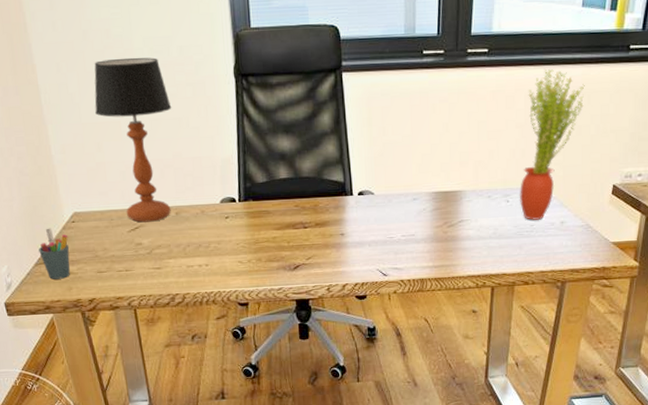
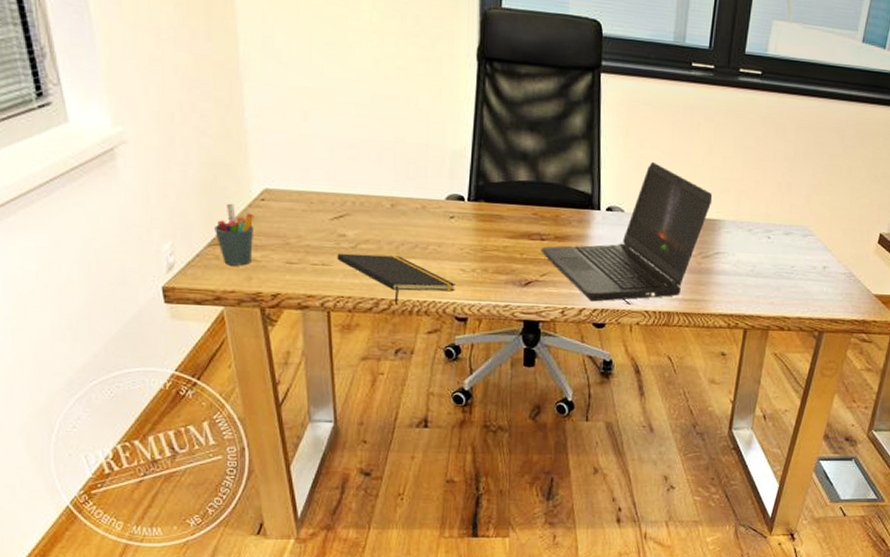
table lamp: present [94,57,172,223] -> none [305,16,399,212]
notepad: none [136,256,236,297] -> present [337,253,455,305]
laptop computer: none [305,145,453,277] -> present [541,161,713,302]
potted plant: present [520,69,585,220] -> none [782,102,859,262]

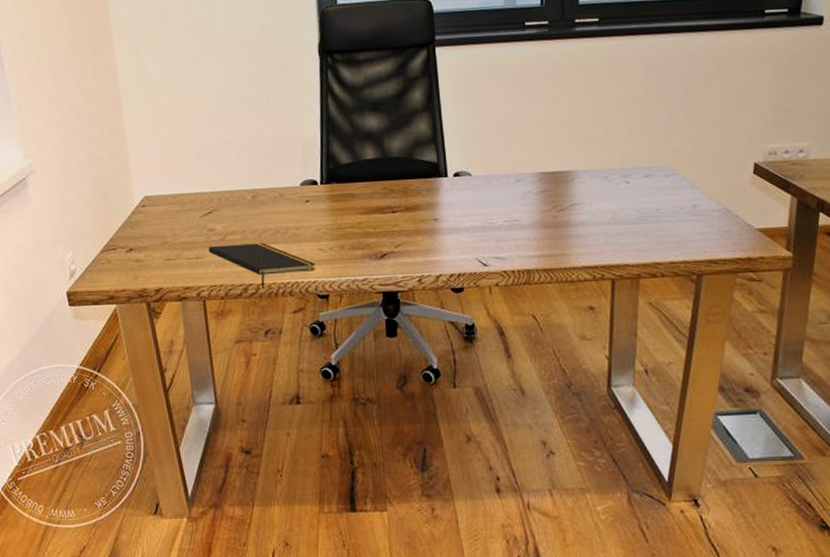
pen holder: present [215,203,254,266] -> none [106,212,138,267]
laptop computer: present [541,161,713,302] -> none [393,122,562,267]

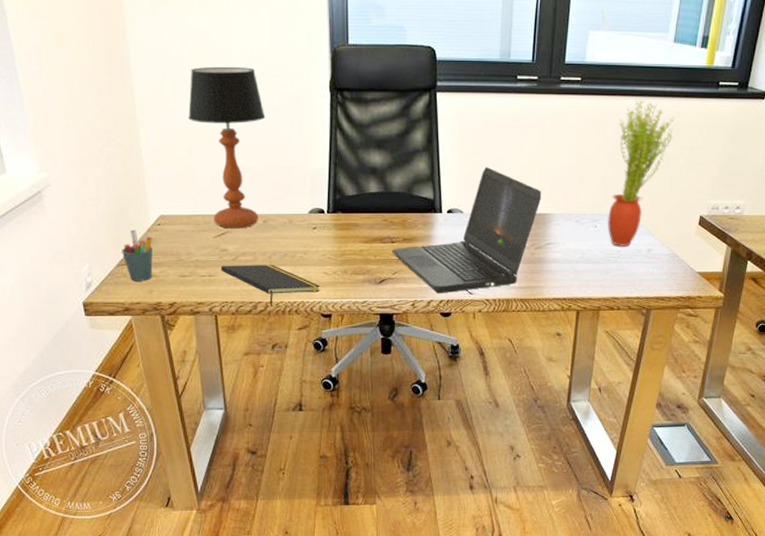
pen holder: none [106,212,138,267] -> present [122,229,153,281]
table lamp: none [172,37,252,207] -> present [188,66,266,229]
laptop computer: none [393,122,562,267] -> present [392,166,542,294]
potted plant: none [641,38,714,204] -> present [608,101,675,246]

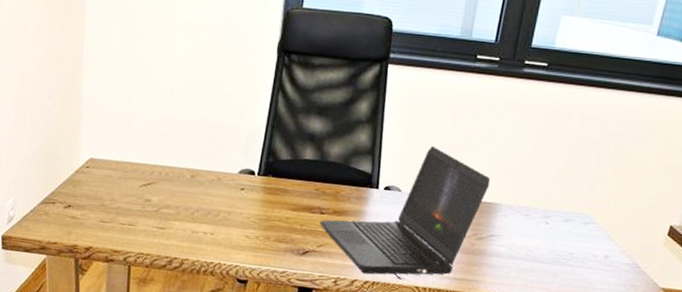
pen holder: present [122,229,153,281] -> none [47,169,80,222]
table lamp: present [188,66,266,229] -> none [133,17,209,181]
notepad: present [220,264,320,306] -> none [141,215,240,264]
potted plant: present [608,101,675,246] -> none [561,93,650,249]

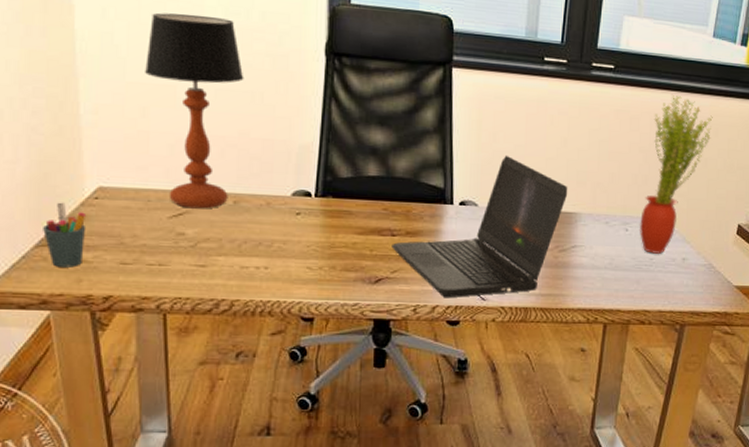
pen holder: none [47,169,80,222] -> present [43,202,87,268]
table lamp: none [133,17,209,181] -> present [145,12,244,209]
potted plant: none [561,93,650,249] -> present [640,95,713,254]

